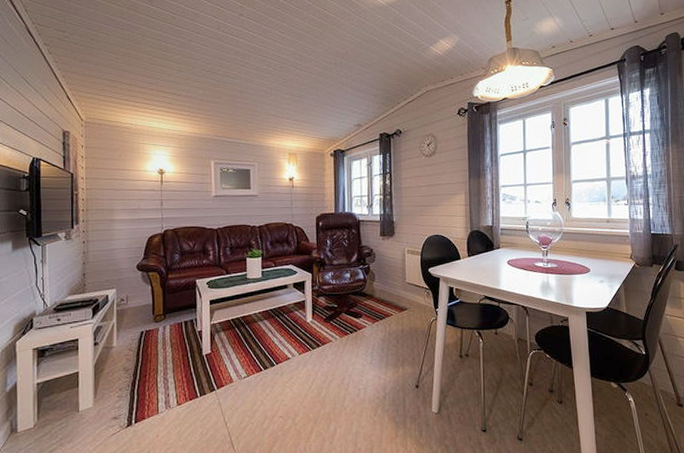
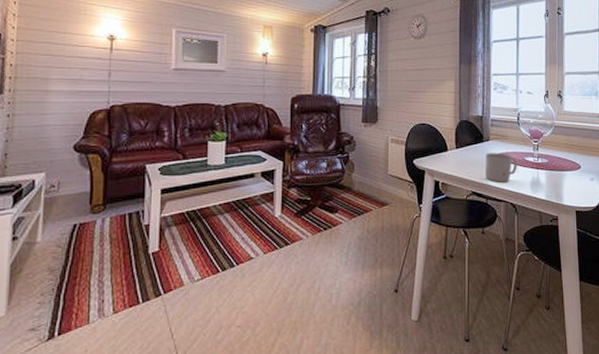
mug: none [496,259,528,287] -> present [484,153,518,182]

